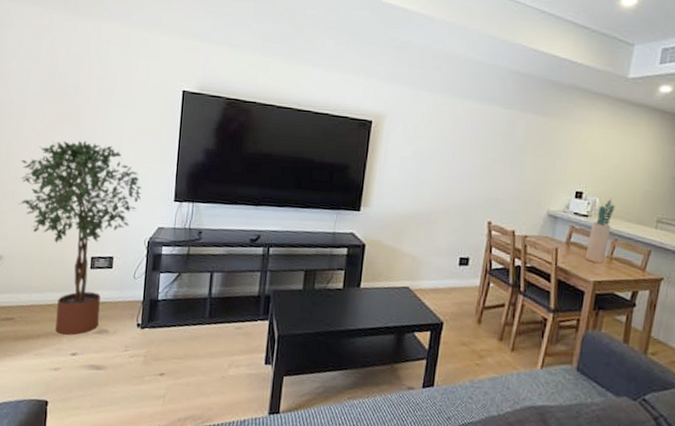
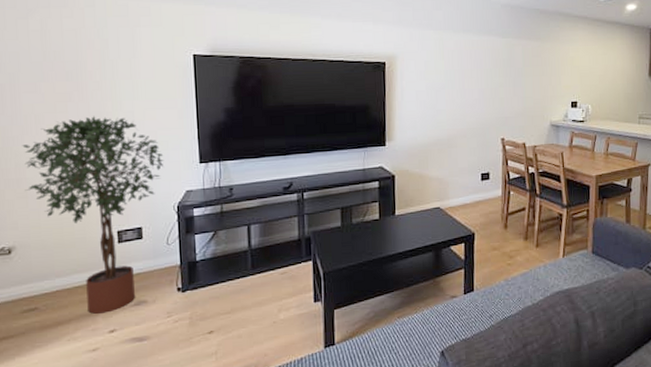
vase: present [585,198,615,264] -> none [586,103,605,161]

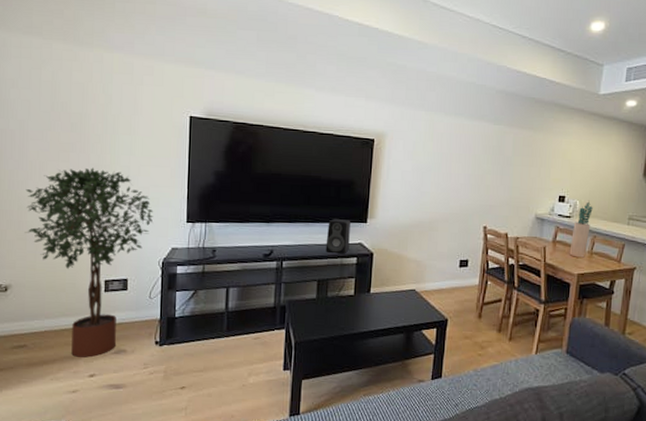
speaker: none [346,144,370,180] -> present [325,218,350,254]
vase: none [586,103,605,161] -> present [569,200,593,259]

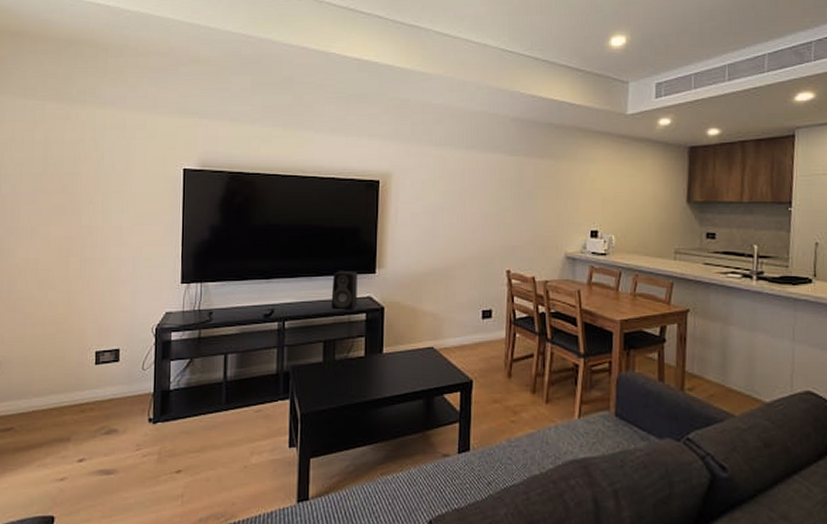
potted tree: present [24,168,154,358] -> none [14,230,147,440]
vase: present [569,200,593,259] -> none [608,234,631,302]

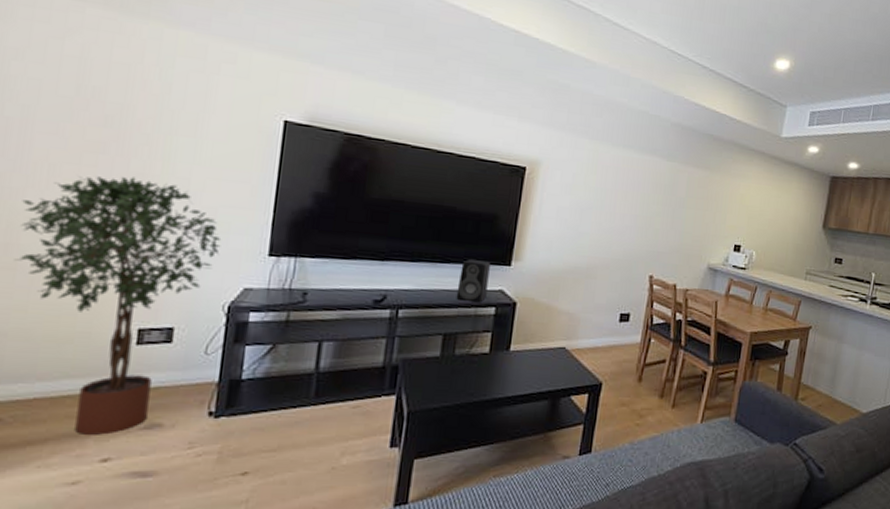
potted tree: none [14,230,147,440] -> present [14,176,222,435]

